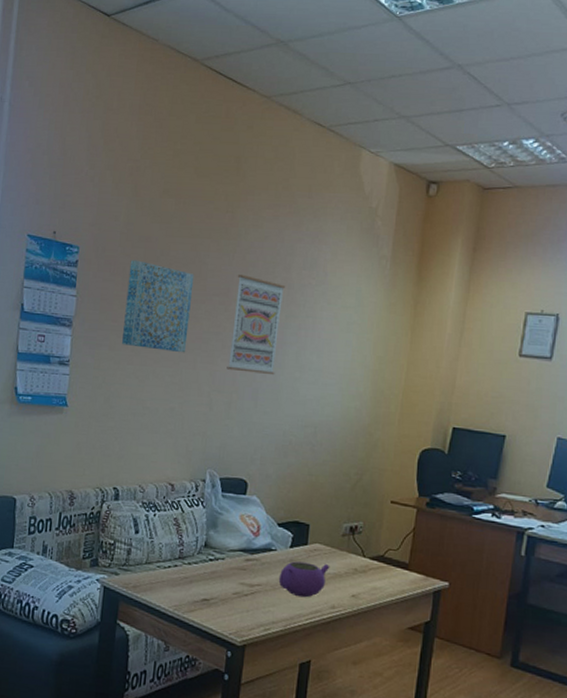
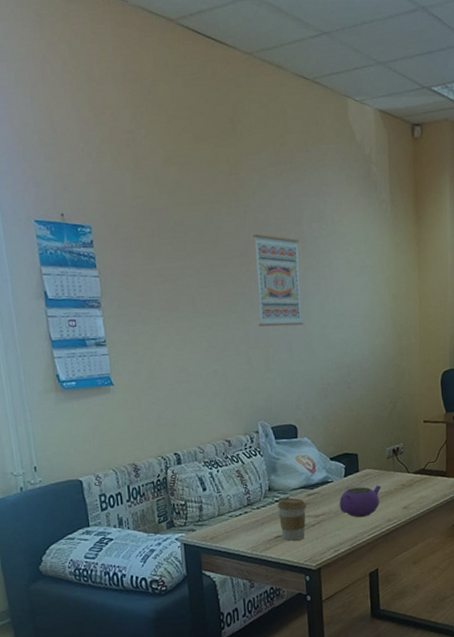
wall art: present [122,260,195,353] -> none [146,232,217,318]
coffee cup: none [209,558,243,609] -> present [277,498,307,541]

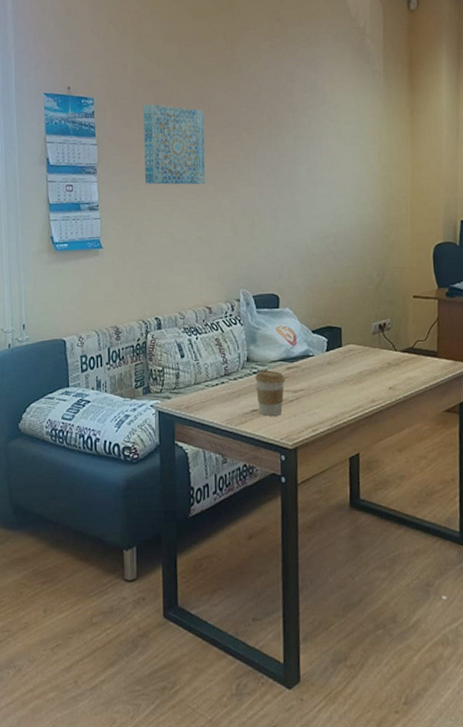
wall art: none [146,232,217,318] -> present [143,104,206,185]
wall art: present [252,234,304,327] -> none [244,105,291,195]
teapot: present [339,485,382,518] -> none [319,362,366,396]

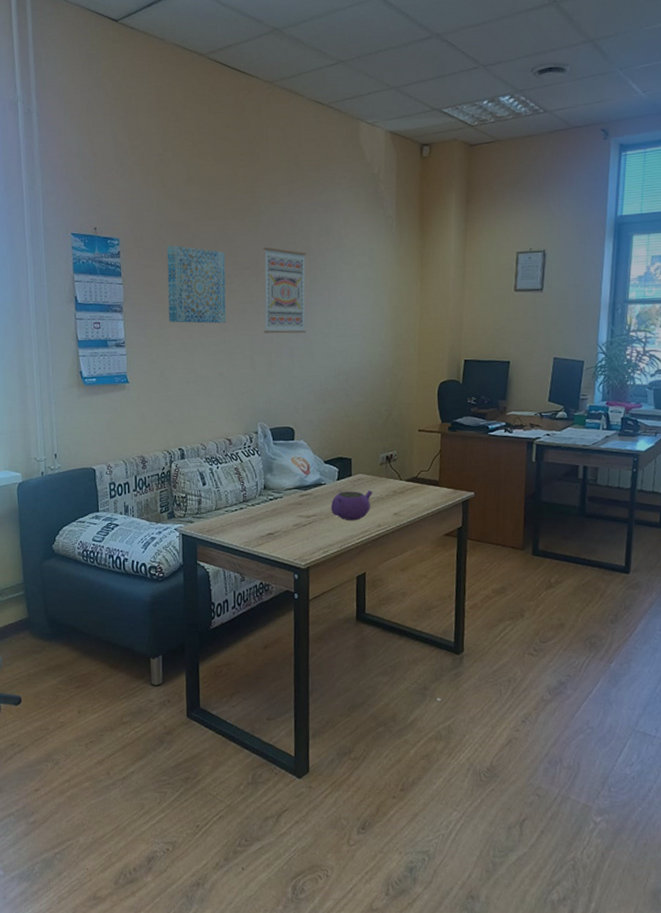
wall art: none [244,105,291,195] -> present [263,247,307,334]
coffee cup: present [255,370,285,416] -> none [271,497,299,539]
teapot: none [319,362,366,396] -> present [330,490,373,521]

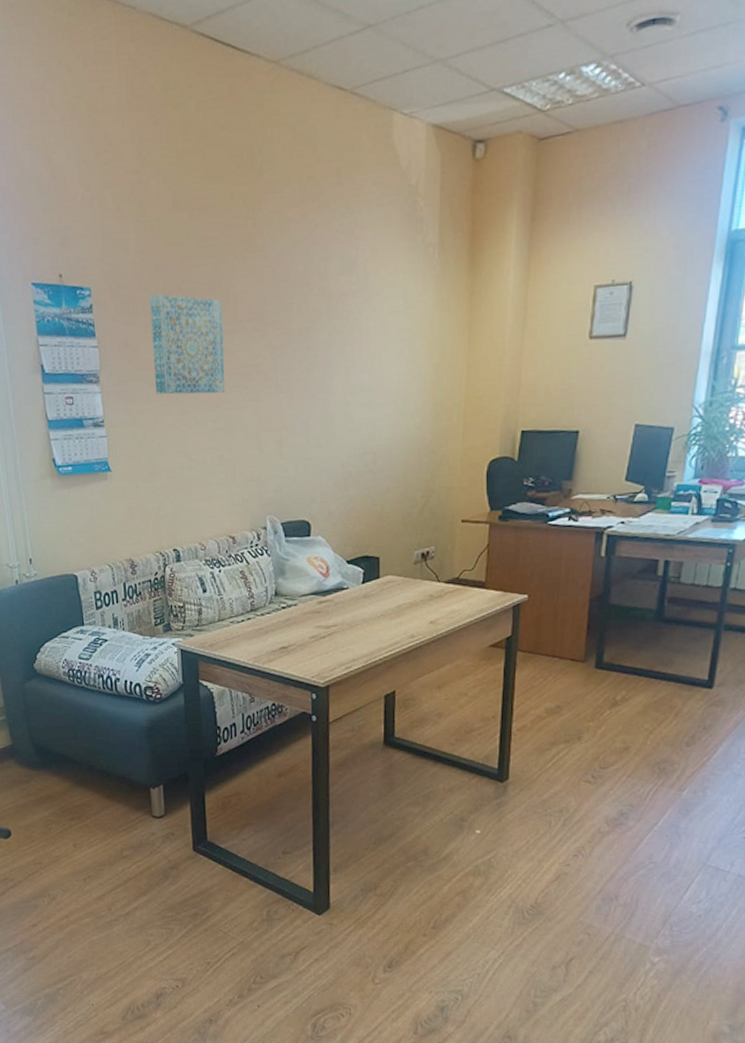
wall art: present [263,247,307,334] -> none [269,292,325,404]
teapot: present [330,490,373,521] -> none [354,595,405,632]

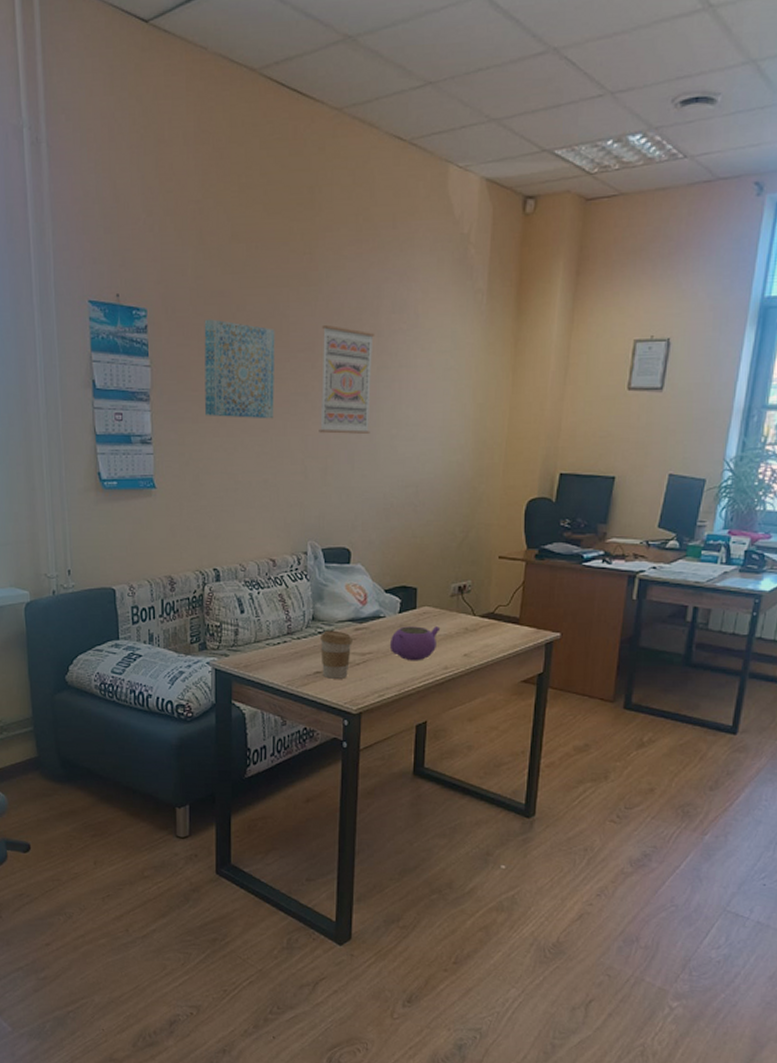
wall art: none [269,292,325,404] -> present [319,325,375,435]
coffee cup: none [284,604,317,653] -> present [320,630,353,679]
teapot: none [354,595,405,632] -> present [389,626,441,661]

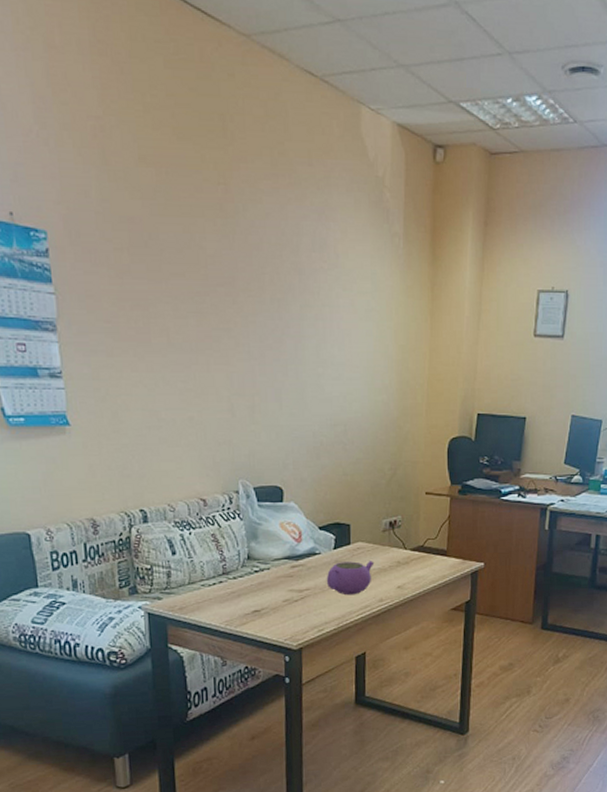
wall art: present [204,319,275,419] -> none [113,246,196,355]
wall art: present [319,325,375,435] -> none [241,260,297,373]
coffee cup: present [320,630,353,679] -> none [257,568,290,617]

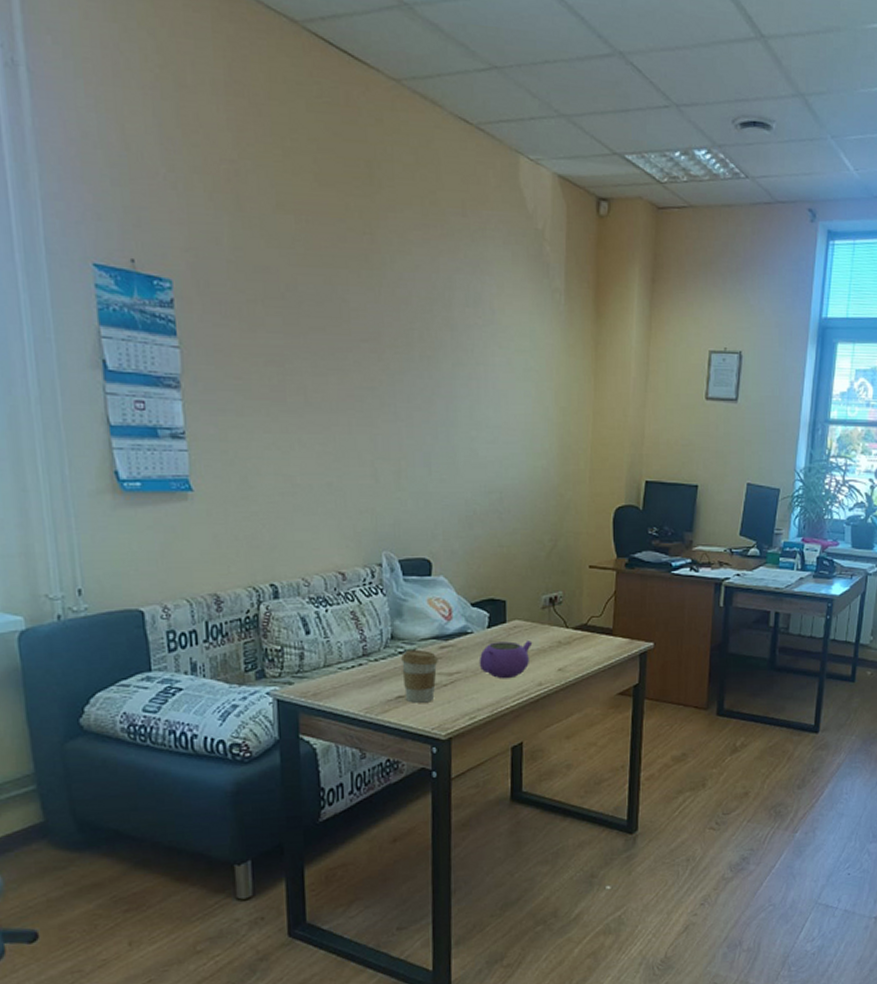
coffee cup: none [257,568,290,617] -> present [401,649,438,703]

